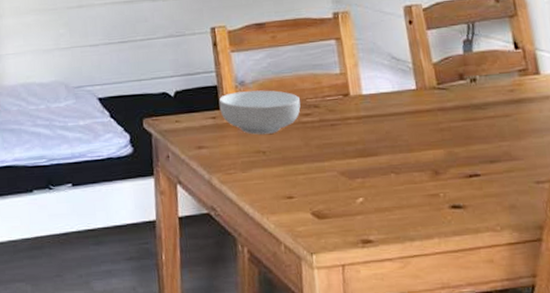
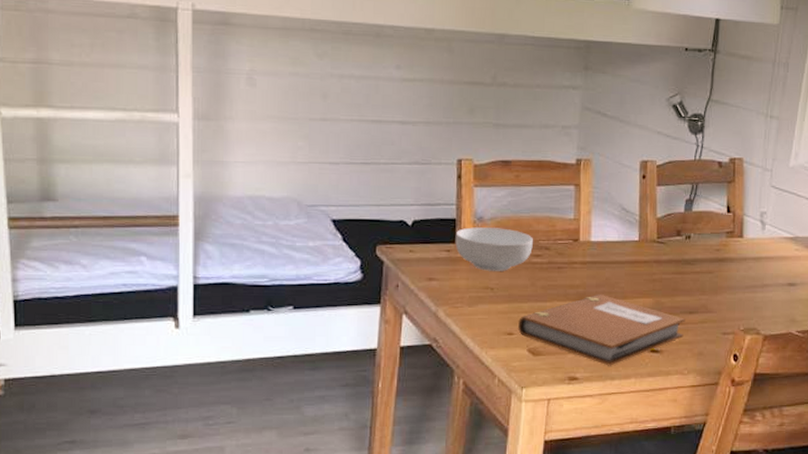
notebook: none [297,149,489,226] -> present [518,295,685,366]

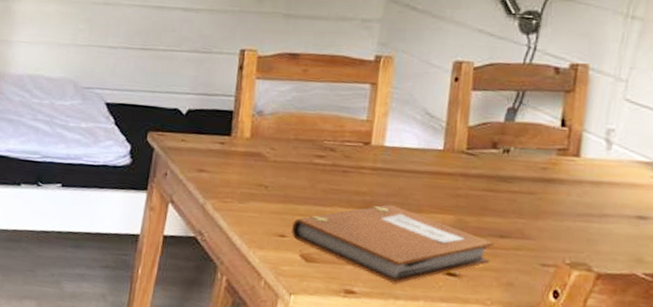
cereal bowl: present [455,227,533,271] -> none [230,121,317,170]

